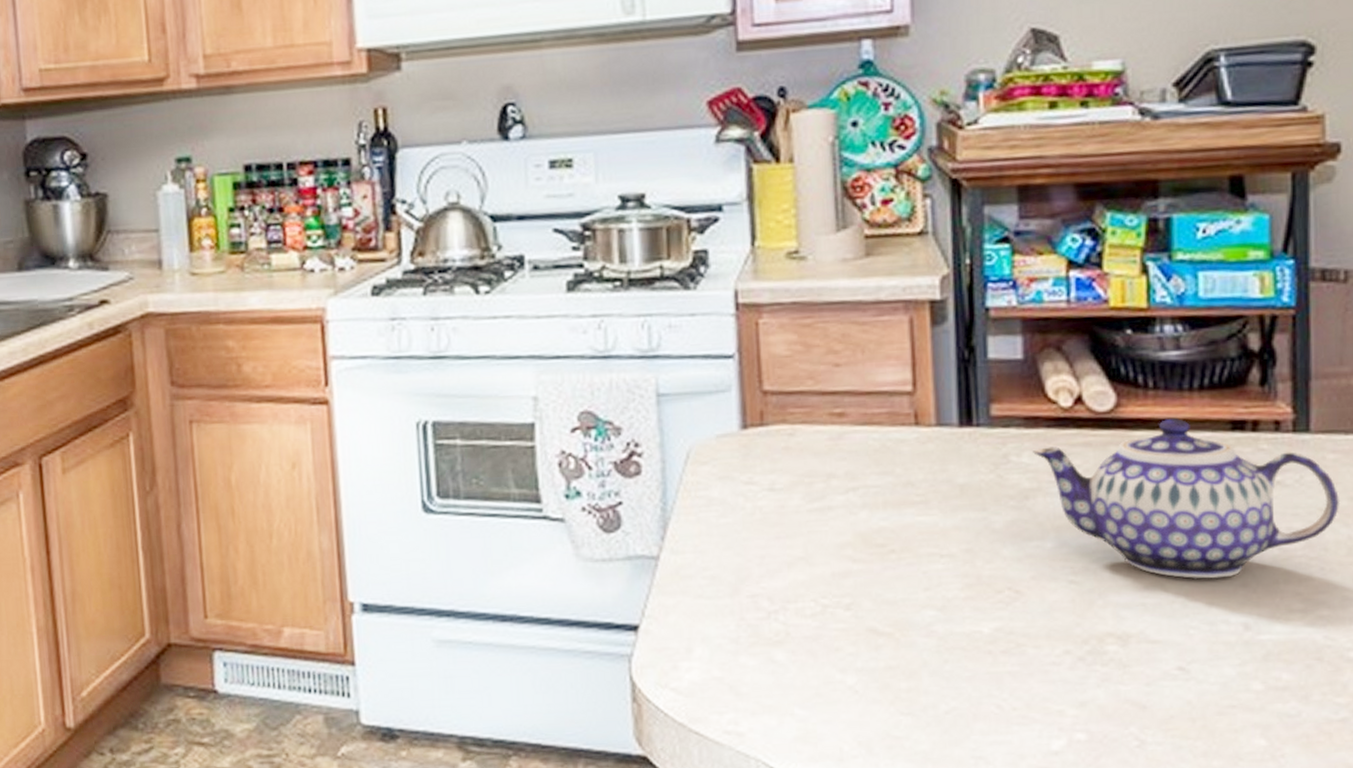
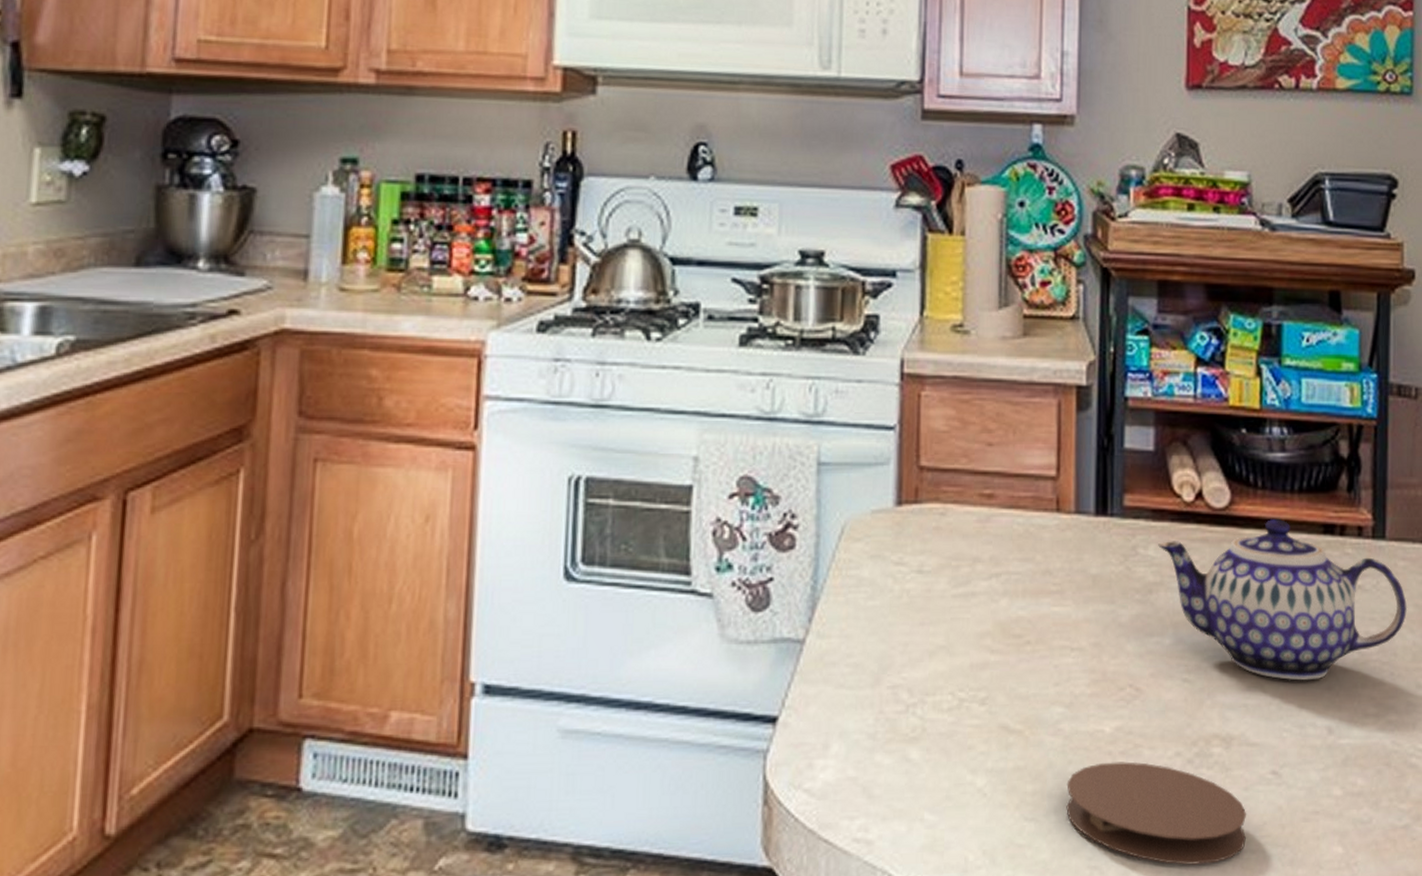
coaster: none [944,660,1150,756] -> present [1066,761,1246,865]

